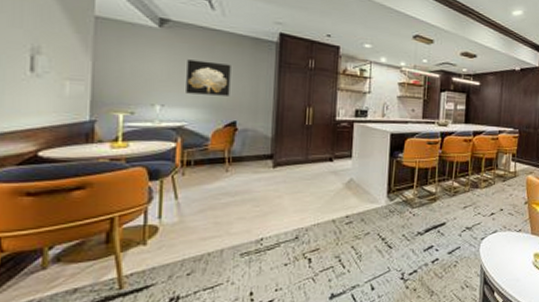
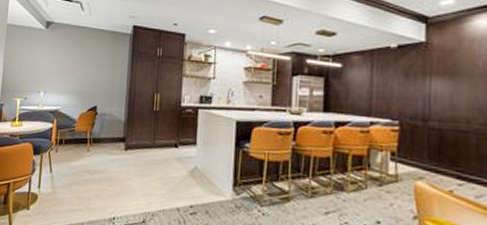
wall art: present [186,59,231,96] -> none [61,53,95,84]

